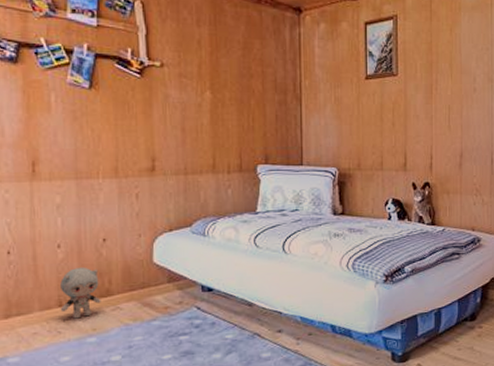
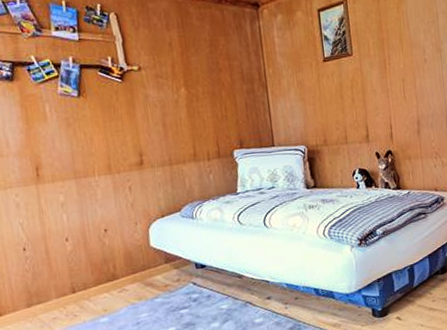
plush toy: present [60,268,101,319] -> none [71,256,109,303]

